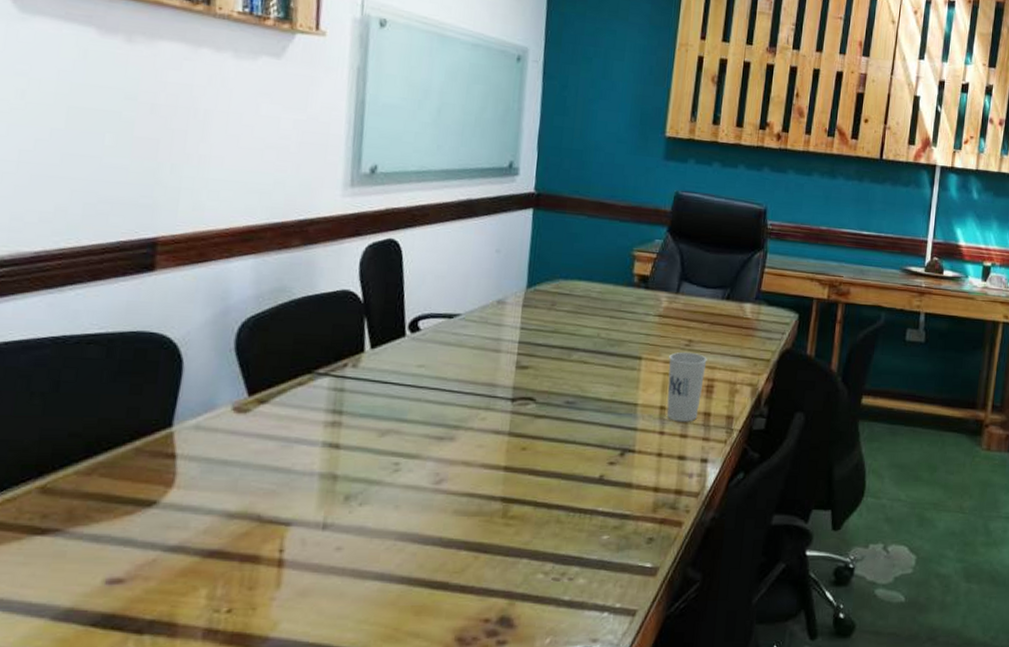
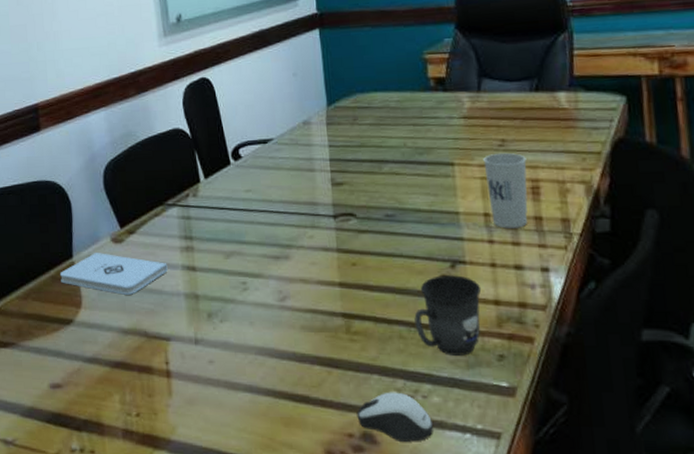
notepad: none [148,423,304,473] -> present [60,253,168,295]
computer mouse: none [497,575,574,624] -> present [356,392,433,442]
mug: none [574,463,645,539] -> present [414,275,482,356]

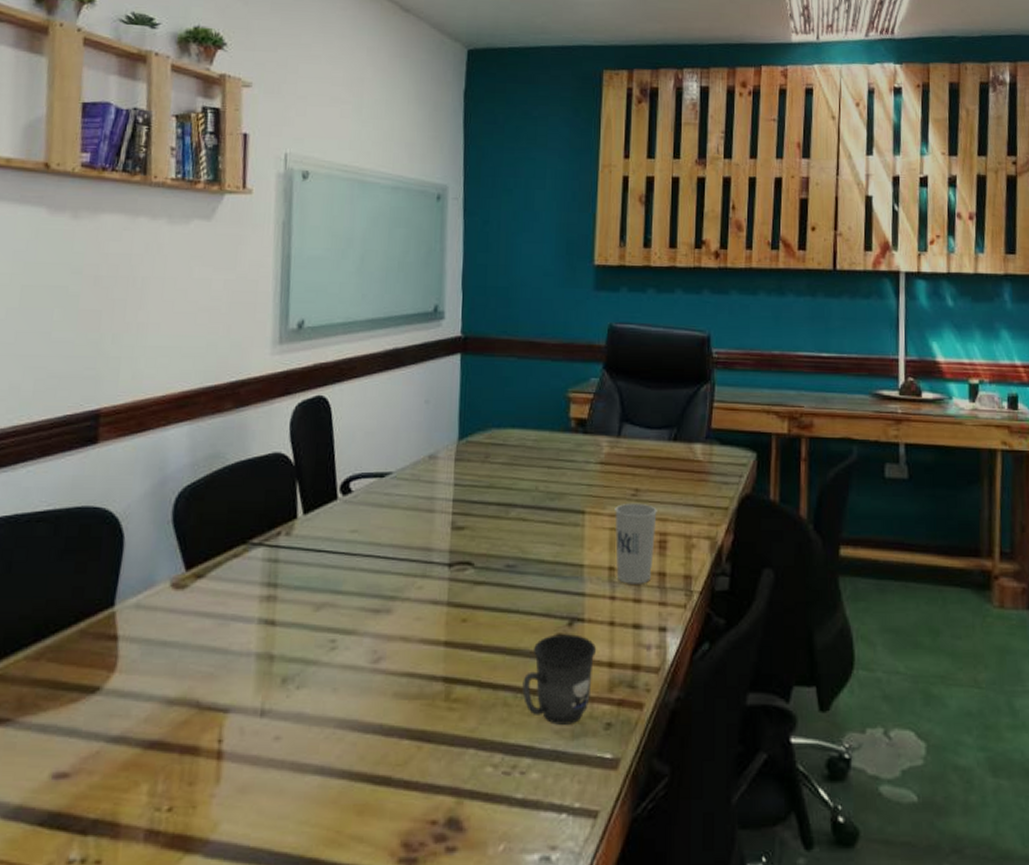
notepad: present [60,253,168,295] -> none [92,601,240,655]
computer mouse: present [356,392,433,442] -> none [444,768,527,827]

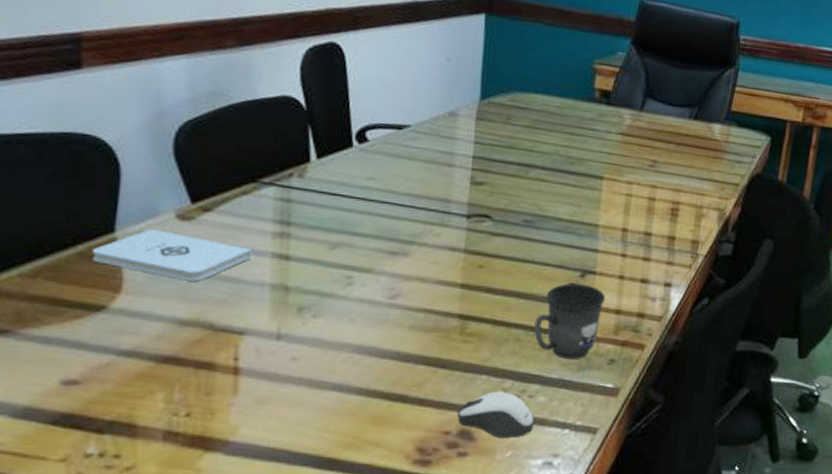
notepad: none [92,601,240,655] -> present [93,229,252,281]
computer mouse: none [444,768,527,827] -> present [457,391,534,438]
cup: present [615,502,657,584] -> none [629,172,673,245]

